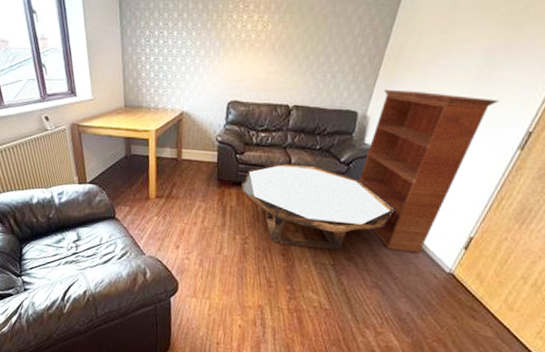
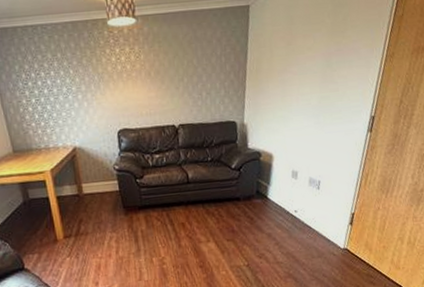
coffee table: present [241,163,393,250] -> none [147,177,286,257]
bookcase: present [358,90,500,254] -> none [251,94,345,239]

